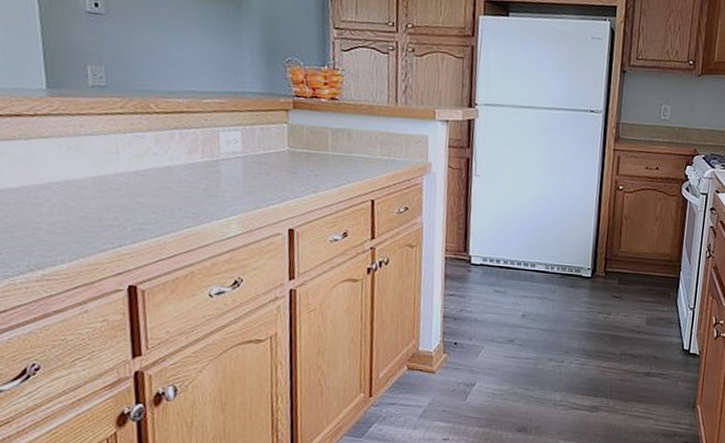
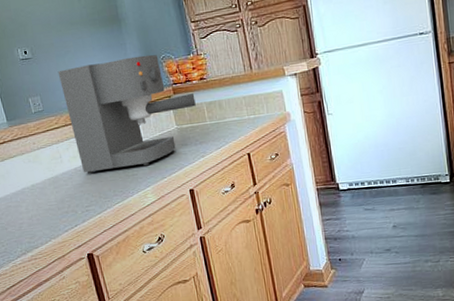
coffee maker: none [138,41,320,189] -> present [58,54,196,174]

